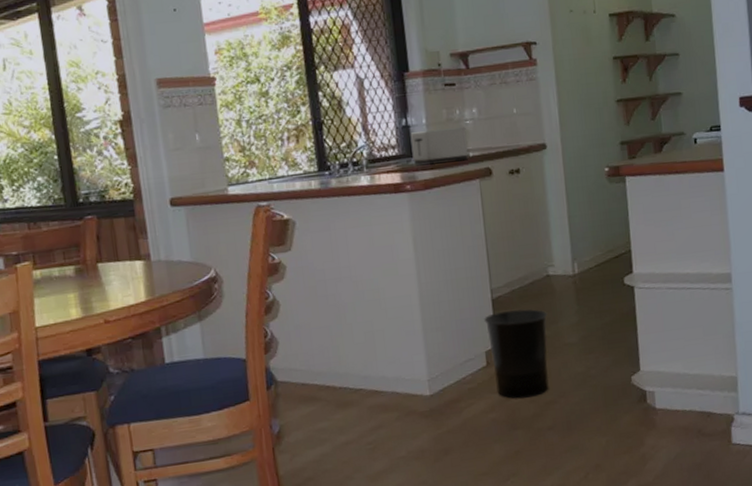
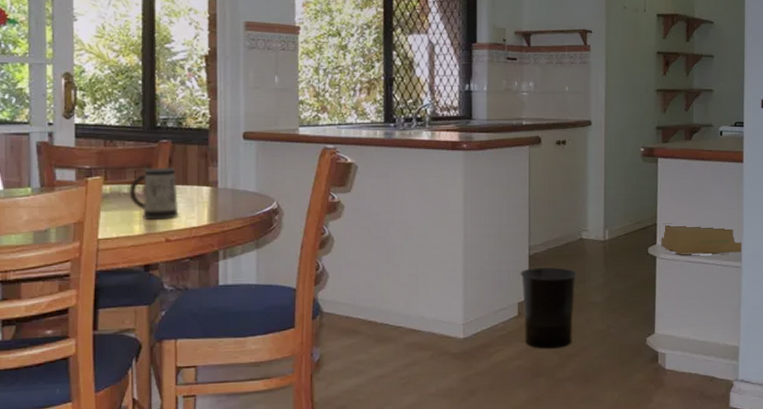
mug: none [60,244,115,301] -> present [129,167,179,219]
toaster: present [410,127,469,165] -> none [471,97,522,128]
box: none [637,246,732,282] -> present [661,223,742,254]

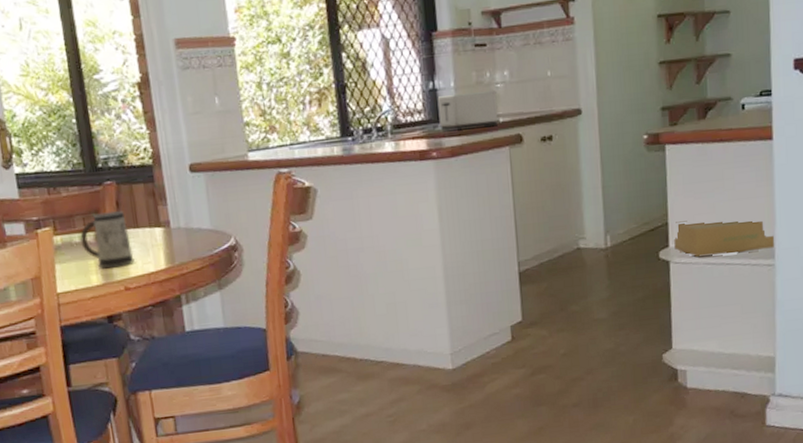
toaster: none [471,97,522,128] -> present [437,91,499,131]
waste bin: present [520,267,577,349] -> none [510,283,577,374]

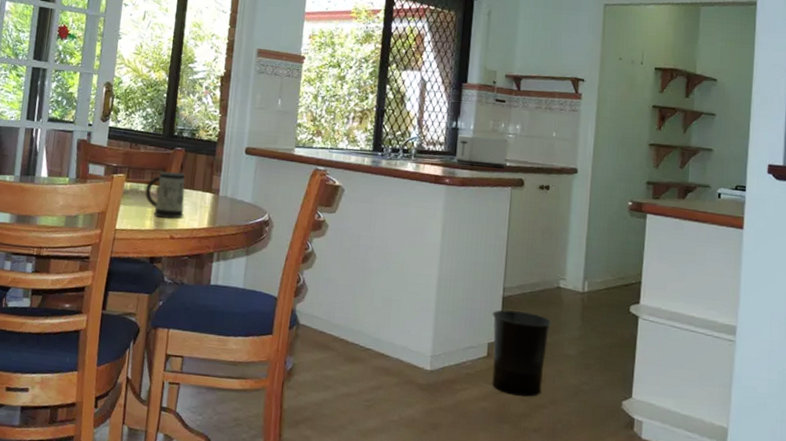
waste bin: none [510,283,577,374] -> present [492,310,552,397]
box: present [674,220,775,257] -> none [644,283,738,325]

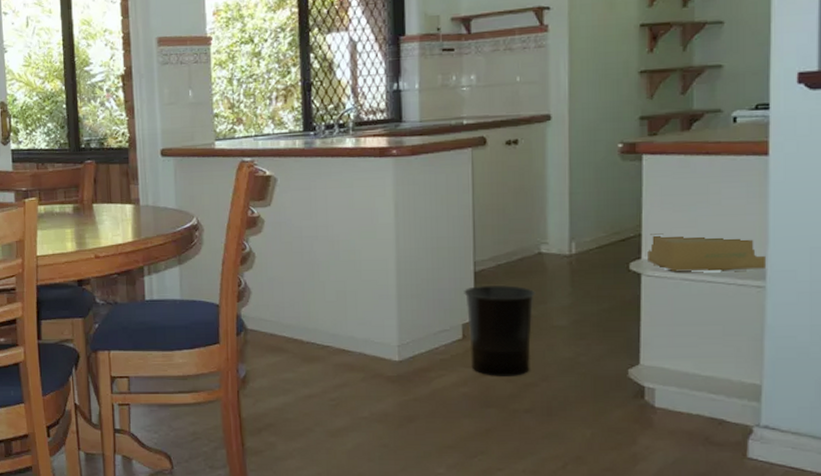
mug: present [145,171,185,218] -> none [60,186,106,236]
toaster: present [456,135,508,169] -> none [401,94,462,131]
box: none [644,283,738,325] -> present [647,233,767,271]

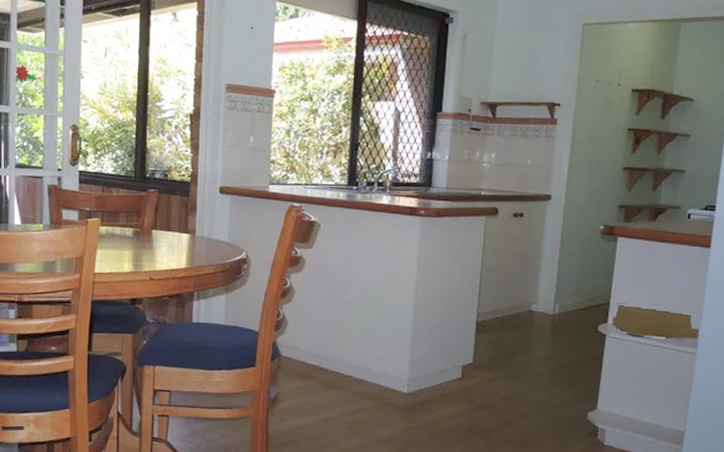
waste bin: present [464,285,536,376] -> none [466,334,523,413]

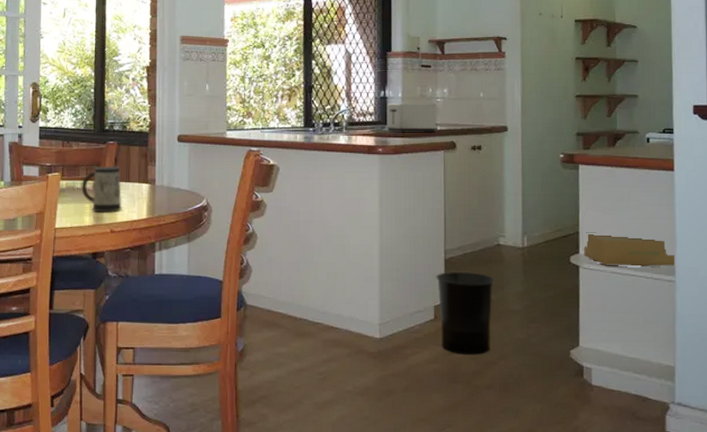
mug: none [121,213,162,260] -> present [81,165,122,211]
toaster: none [431,166,482,198] -> present [386,103,437,133]
waste bin: none [466,334,523,413] -> present [436,272,495,355]

